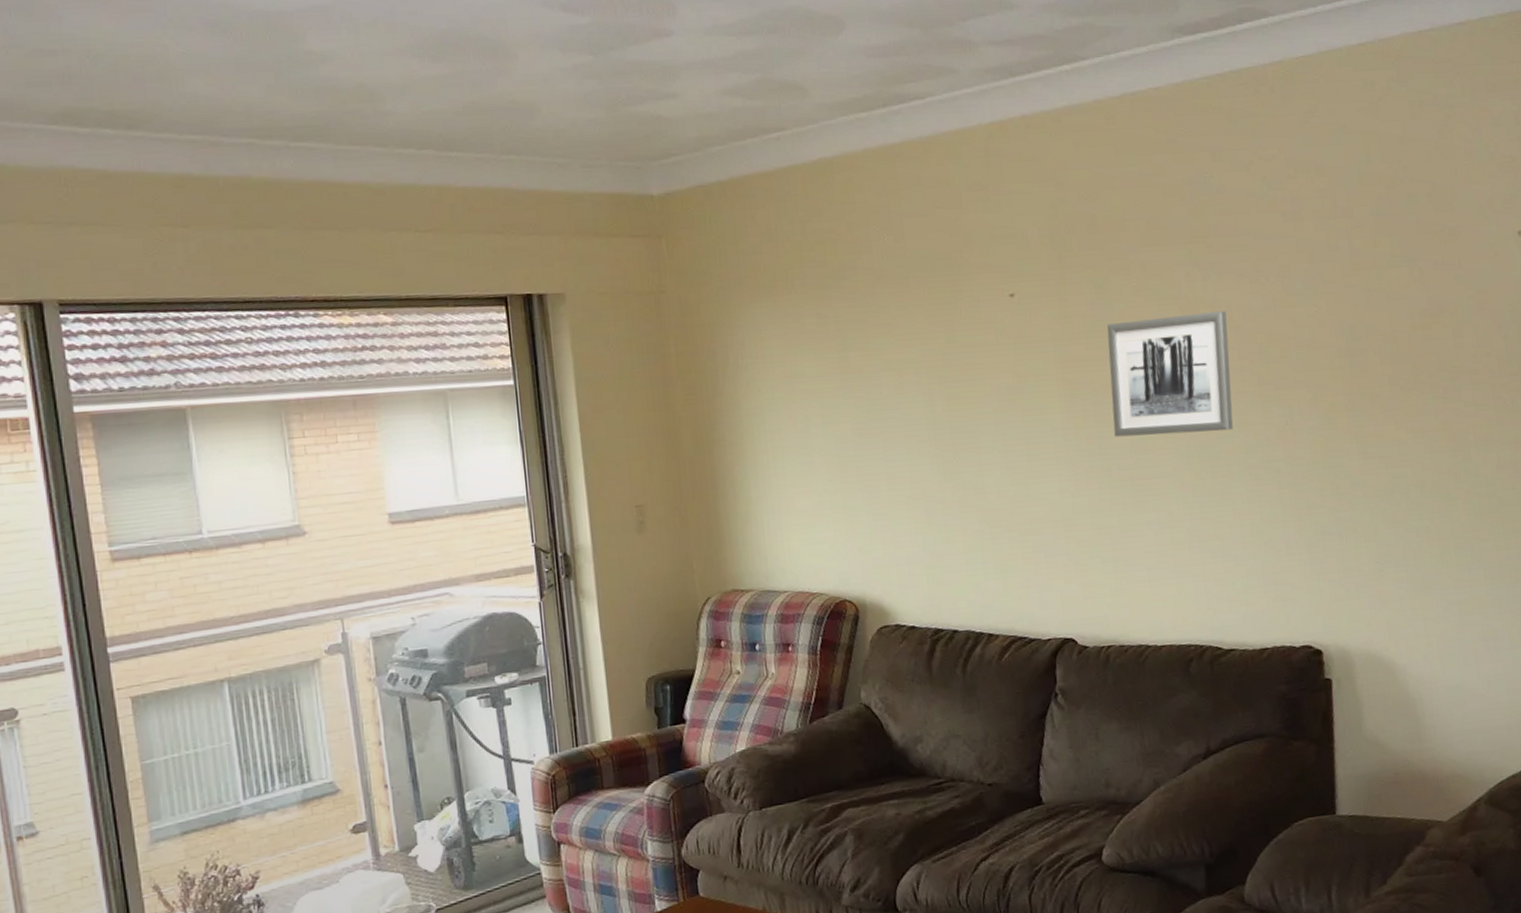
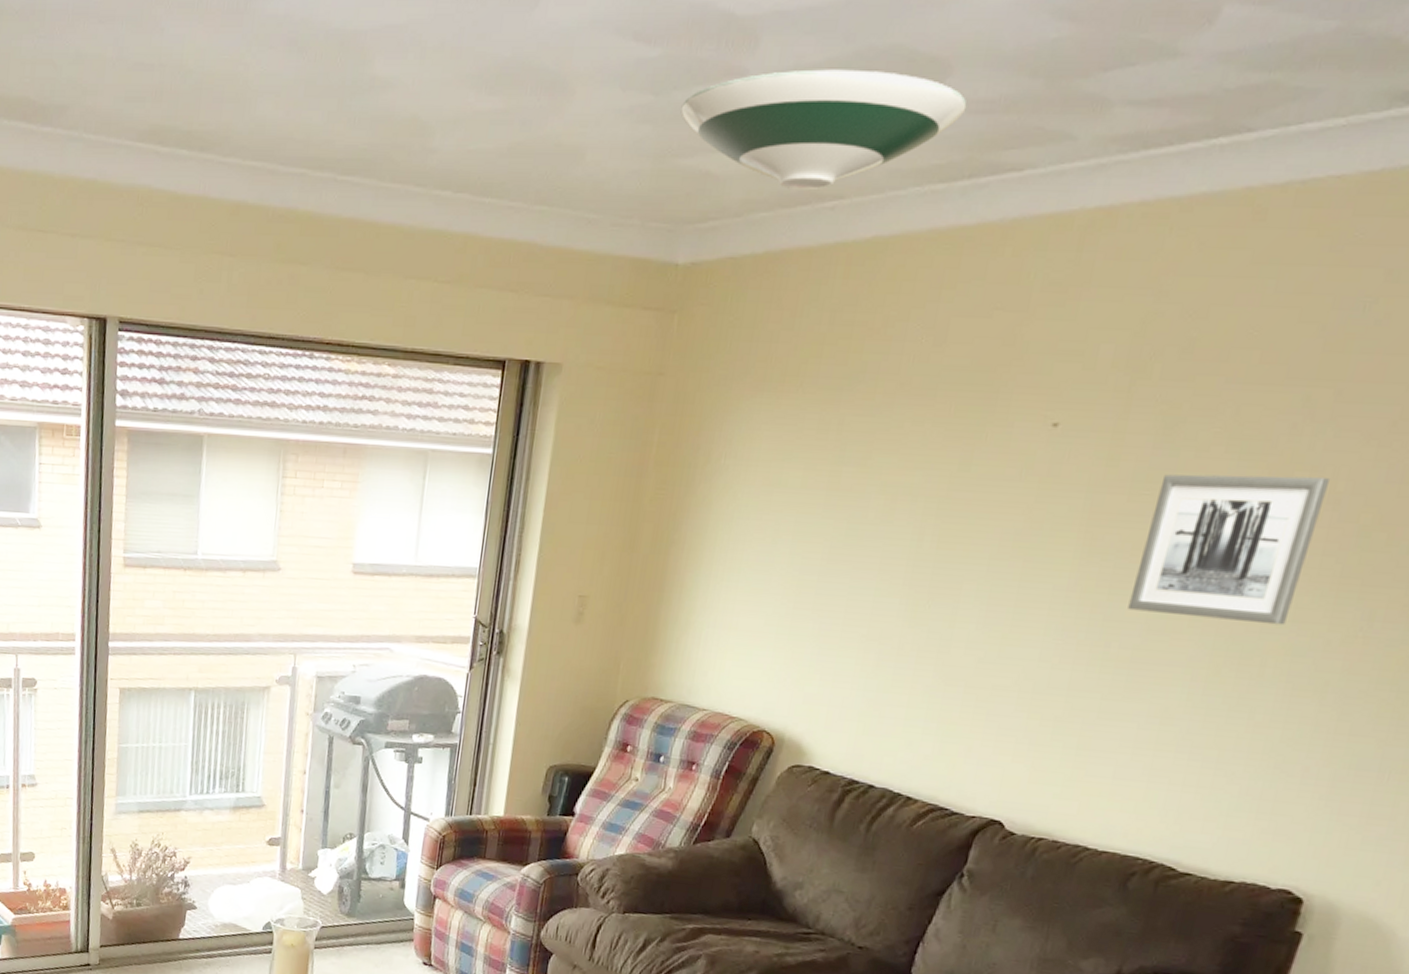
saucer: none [620,27,865,126] -> present [680,69,967,191]

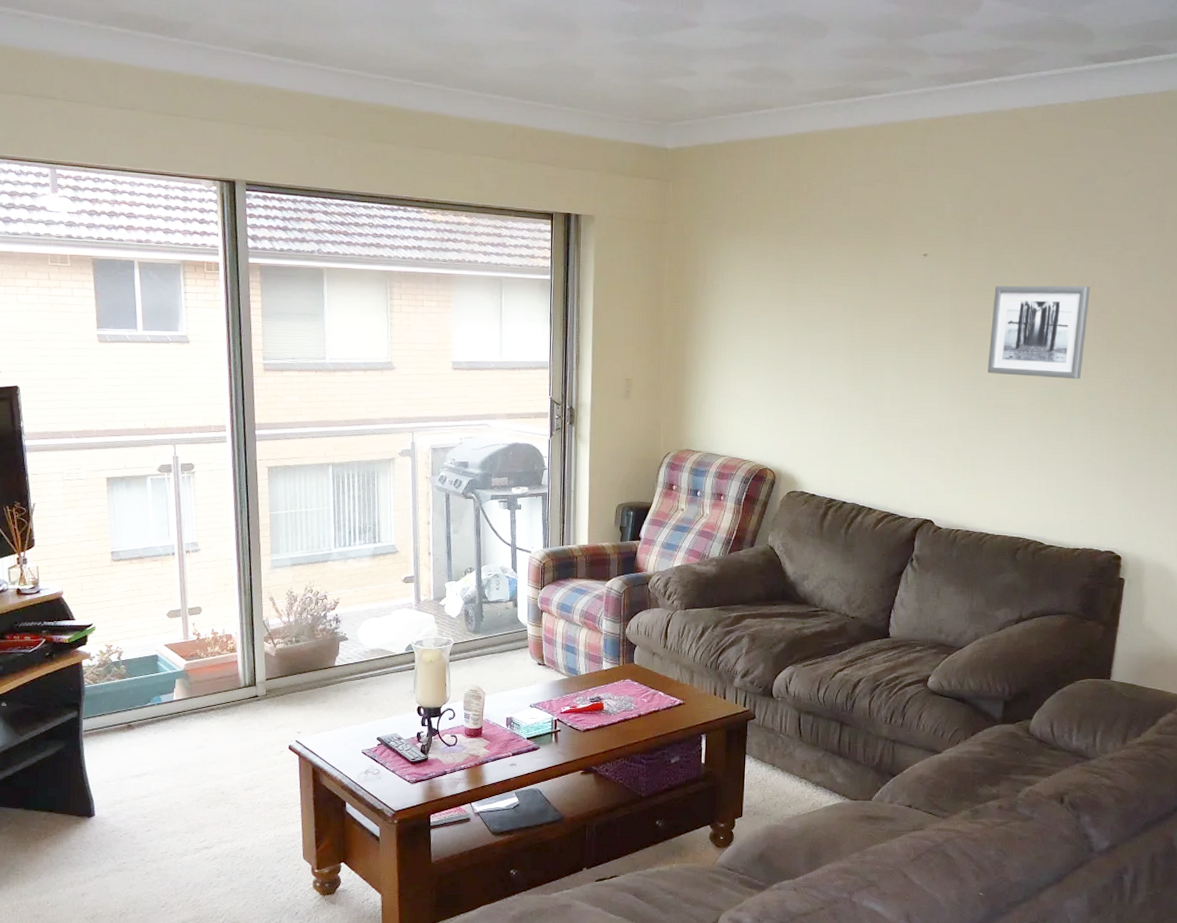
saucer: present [680,69,967,191] -> none [657,25,841,103]

